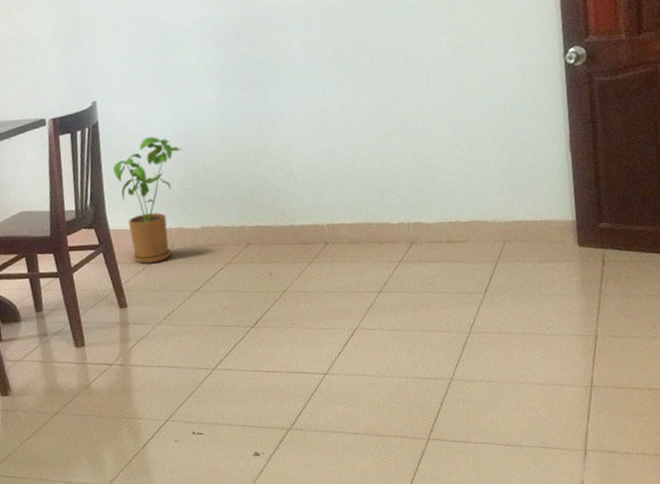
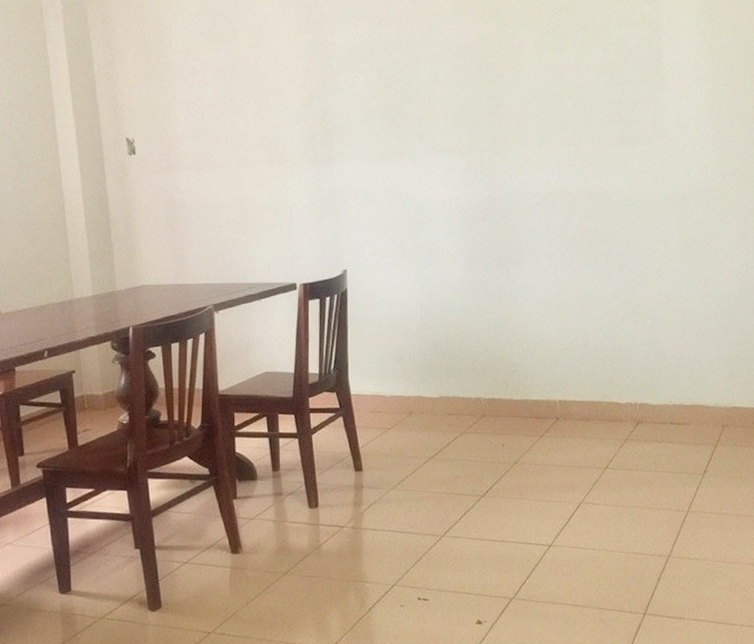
house plant: present [113,136,182,264] -> none [359,307,426,429]

